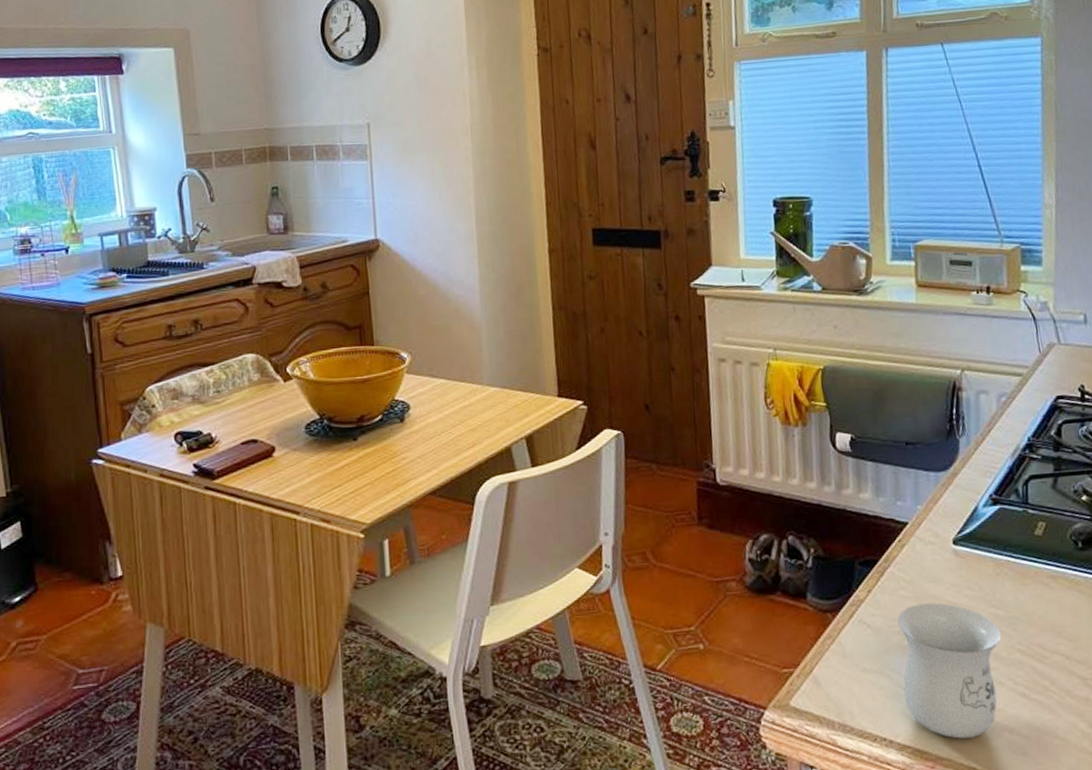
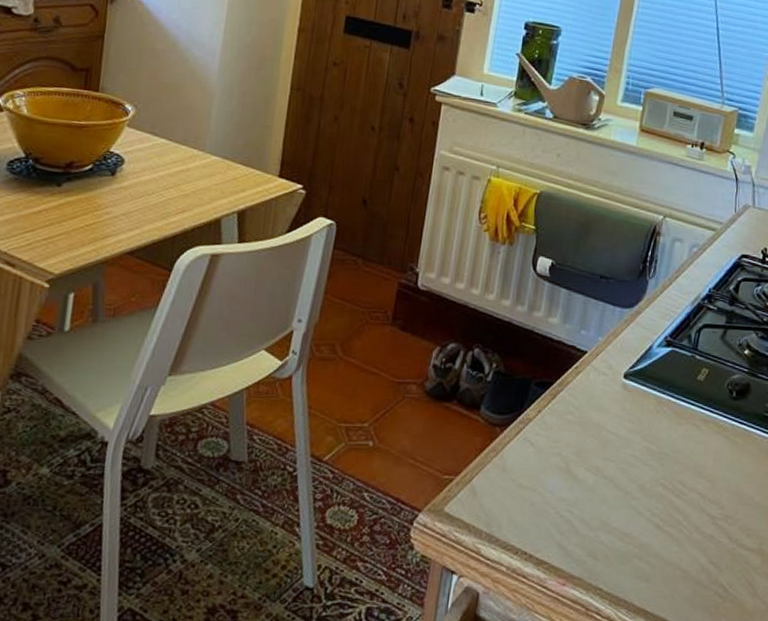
mug: present [897,603,1001,739] -> none [551,429,650,561]

